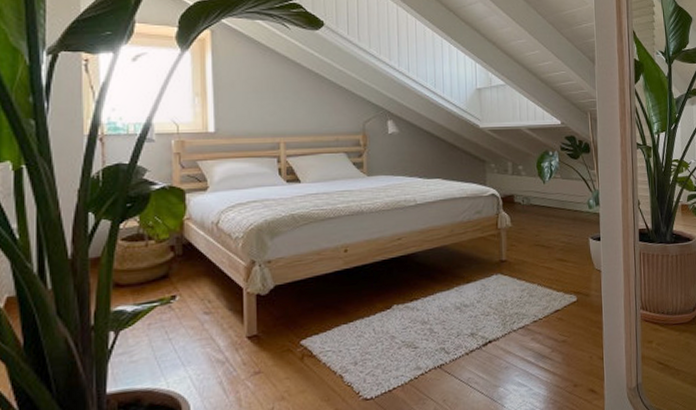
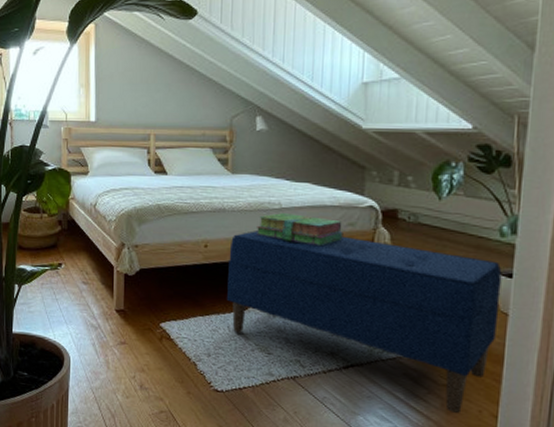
bench: none [370,223,595,364] -> present [227,231,502,413]
stack of books: none [395,208,473,236] -> present [256,213,344,247]

